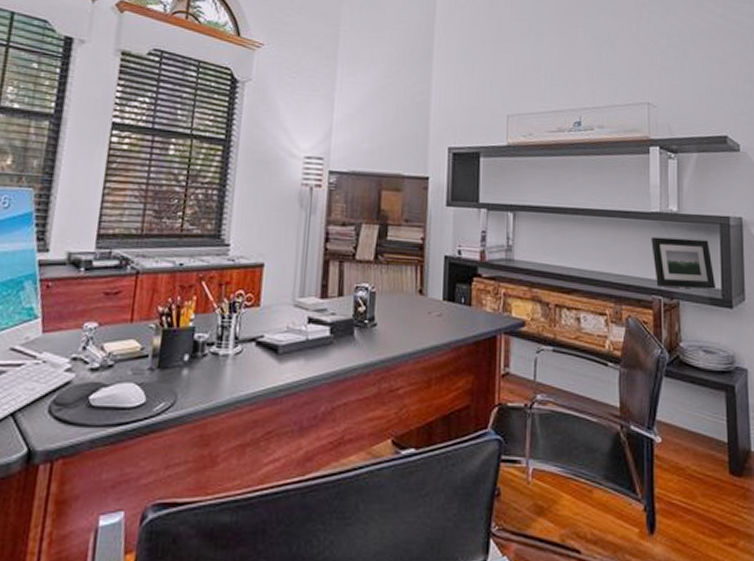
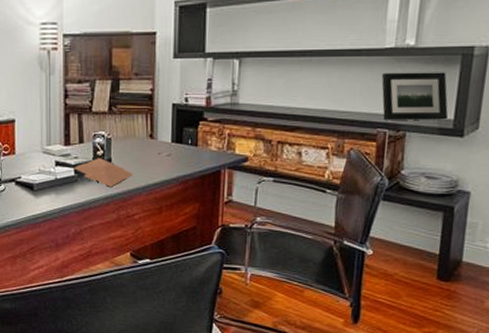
papers: none [329,315,399,352] -> present [73,158,133,187]

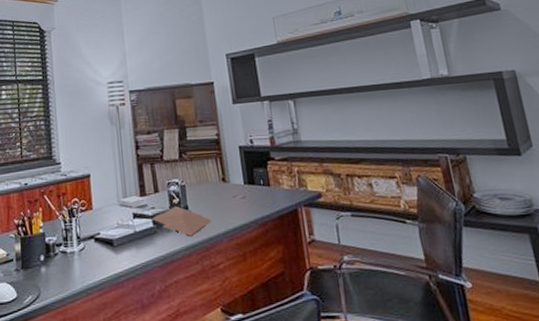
picture frame: present [381,72,449,120] -> none [427,96,501,145]

